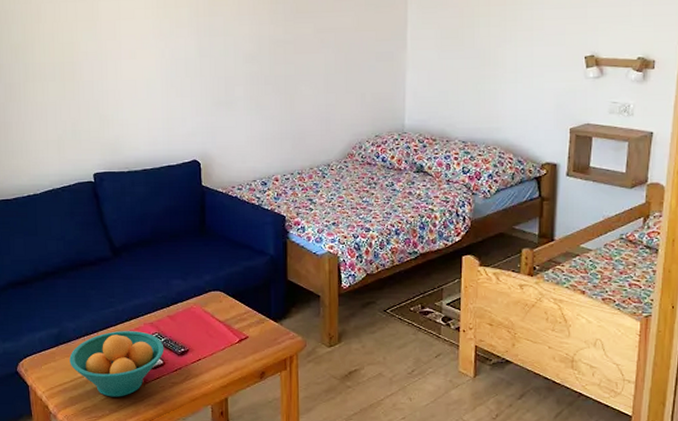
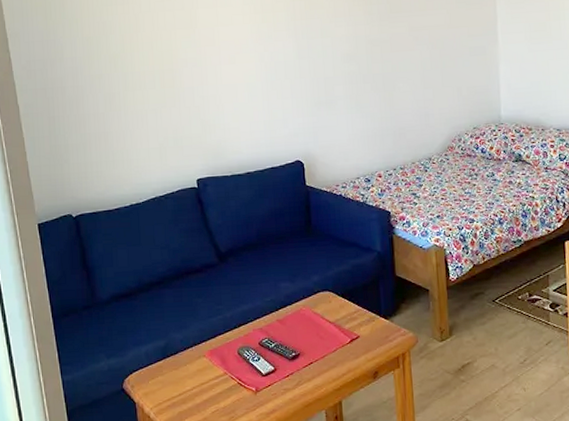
fruit bowl: present [69,331,164,397] -> none [177,337,275,409]

